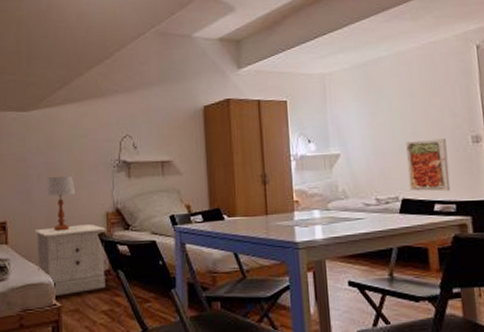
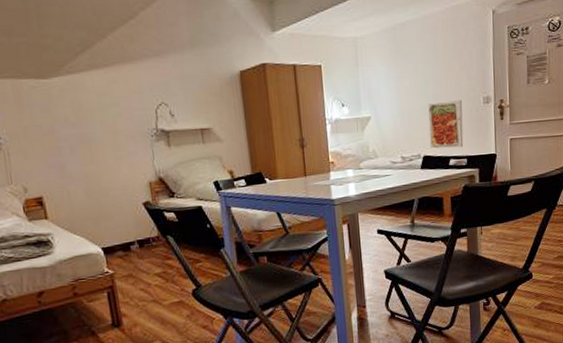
nightstand: present [34,224,106,297] -> none [75,194,156,266]
table lamp: present [44,176,76,231] -> none [80,147,115,203]

